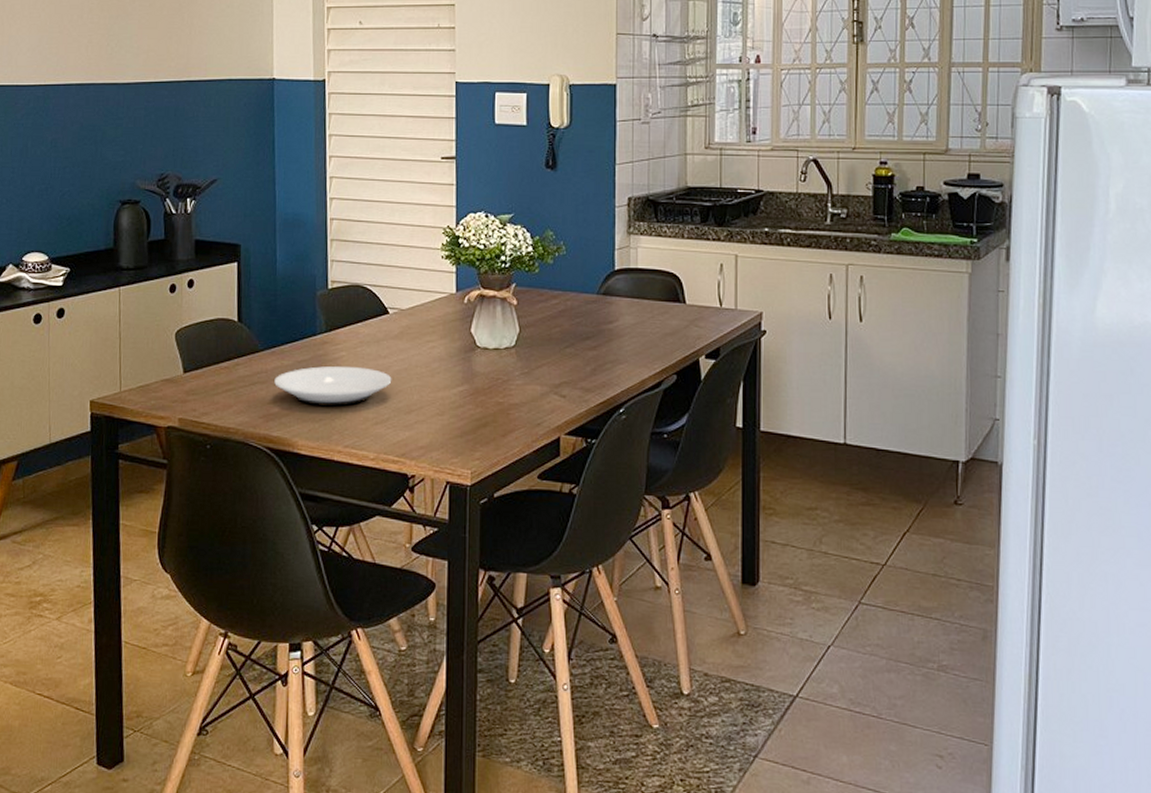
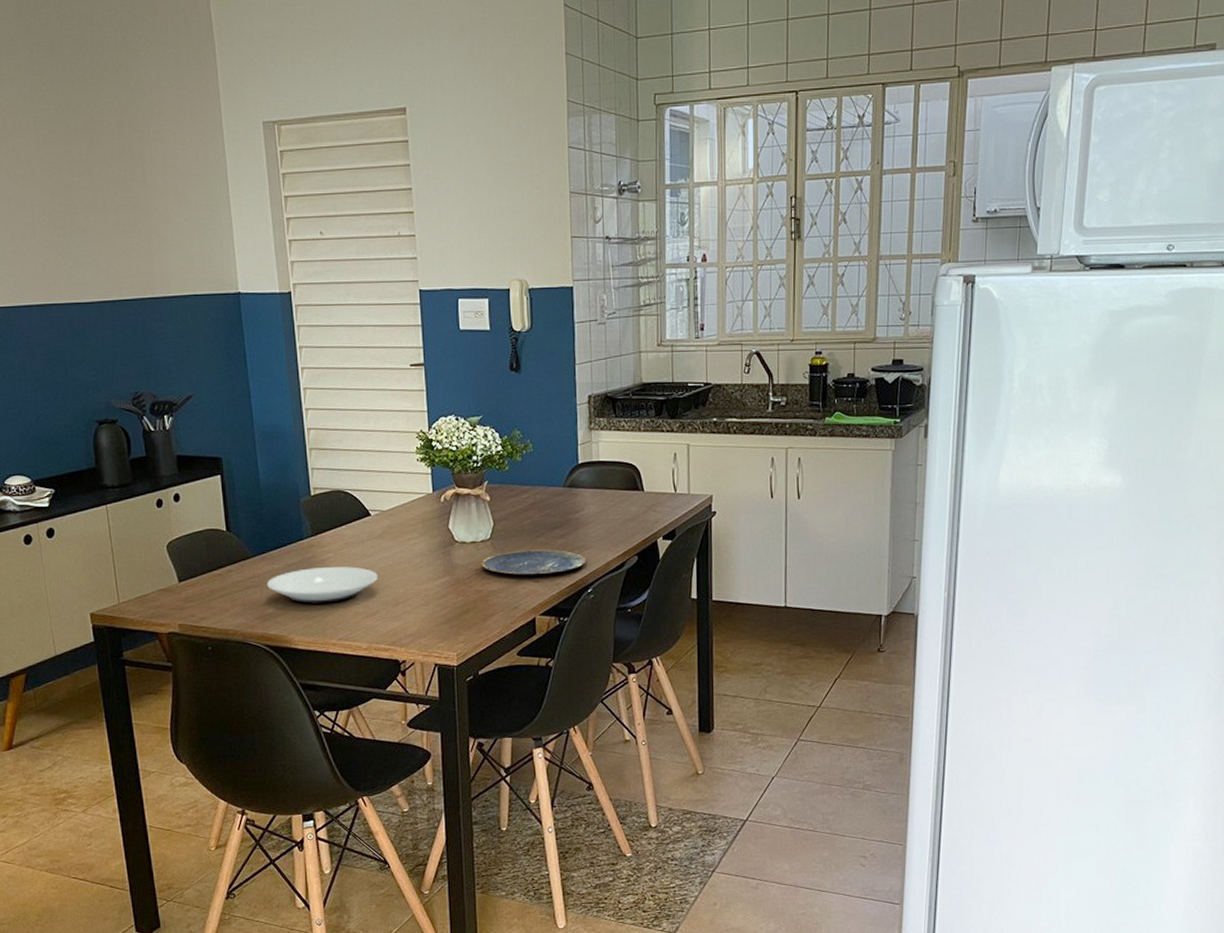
plate: none [504,361,619,391] -> present [481,549,586,576]

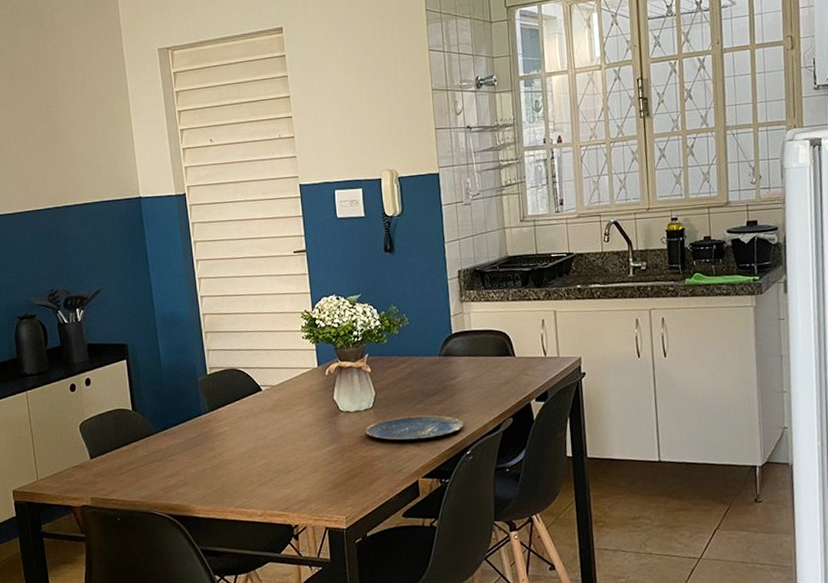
plate: present [267,566,378,605] -> none [169,438,270,476]

